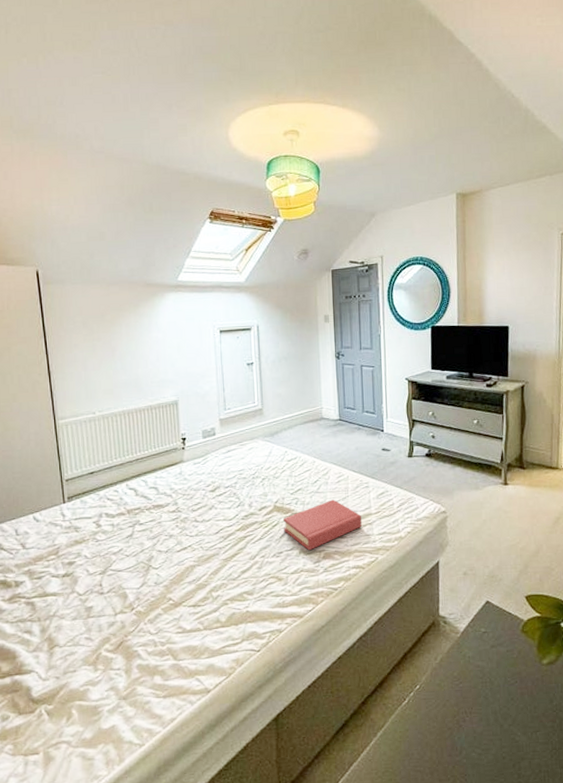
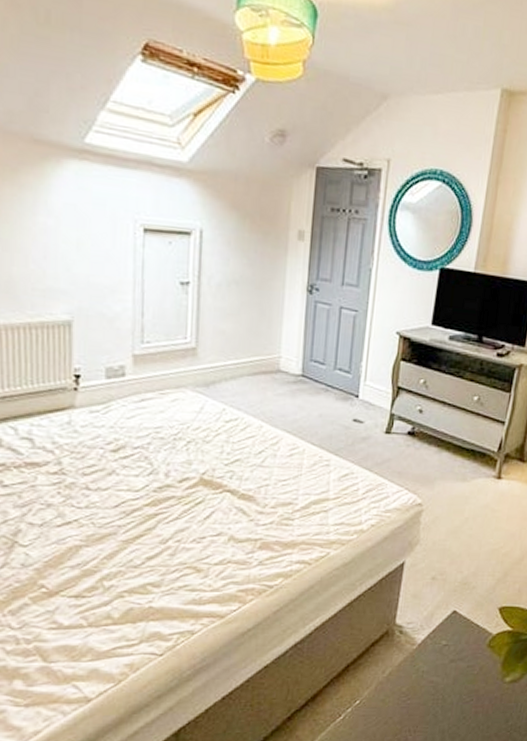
hardback book: present [283,499,362,551] -> none [210,477,315,538]

